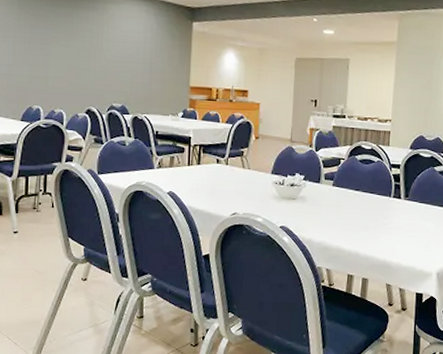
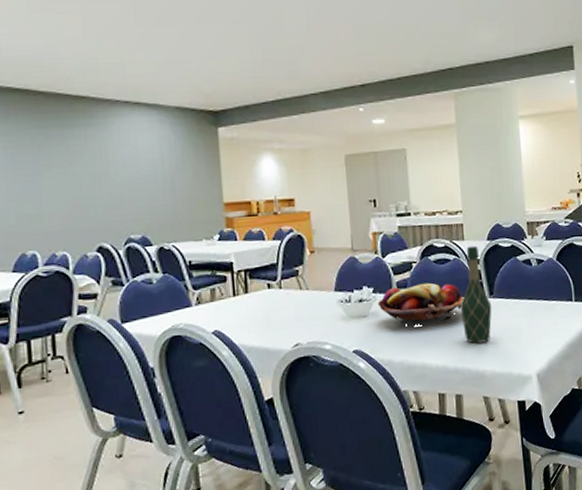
fruit basket: none [306,178,381,214] -> present [377,282,464,323]
wine bottle: none [377,151,406,238] -> present [460,245,492,344]

